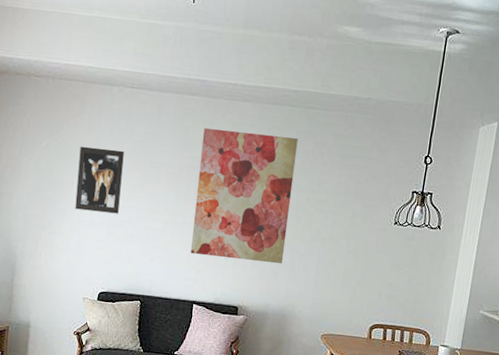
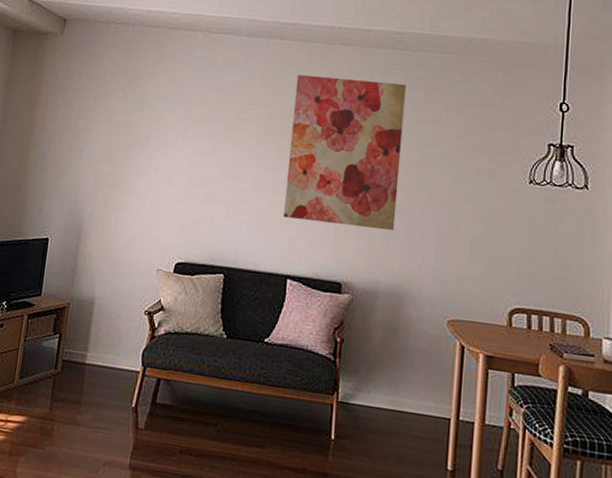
wall art: present [75,146,124,214] -> none [151,96,208,171]

